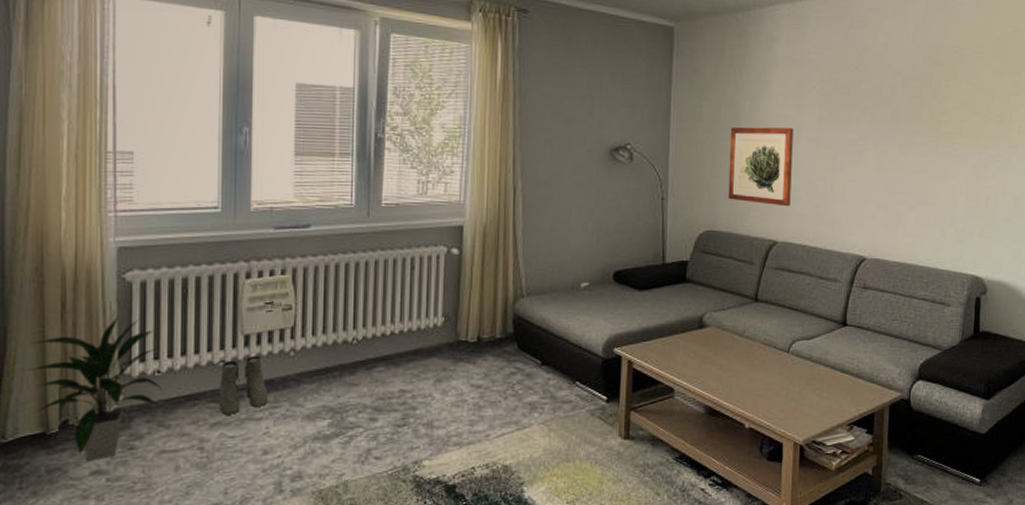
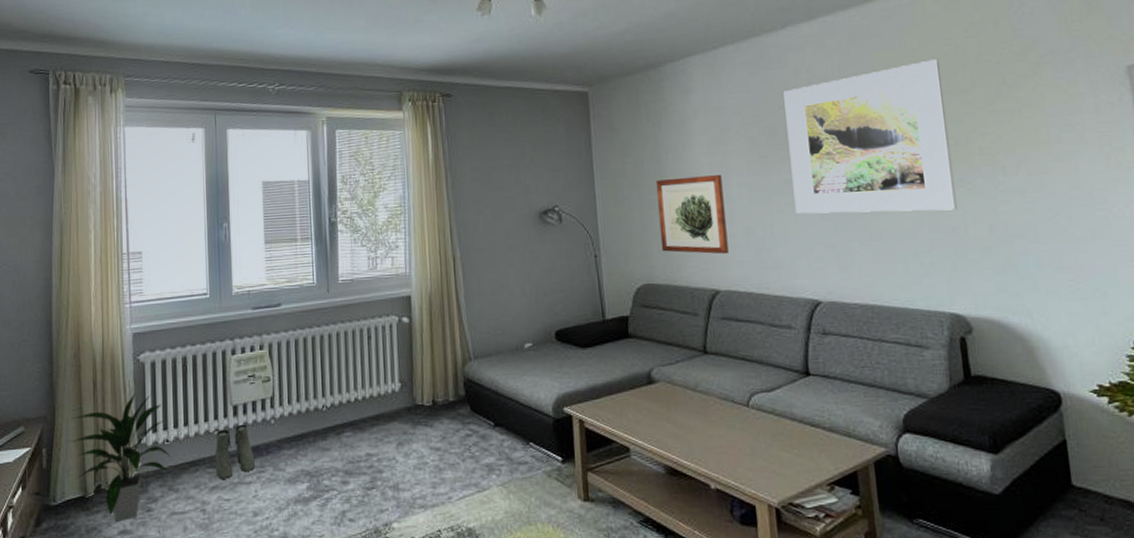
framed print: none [856,38,999,182] -> present [783,59,958,214]

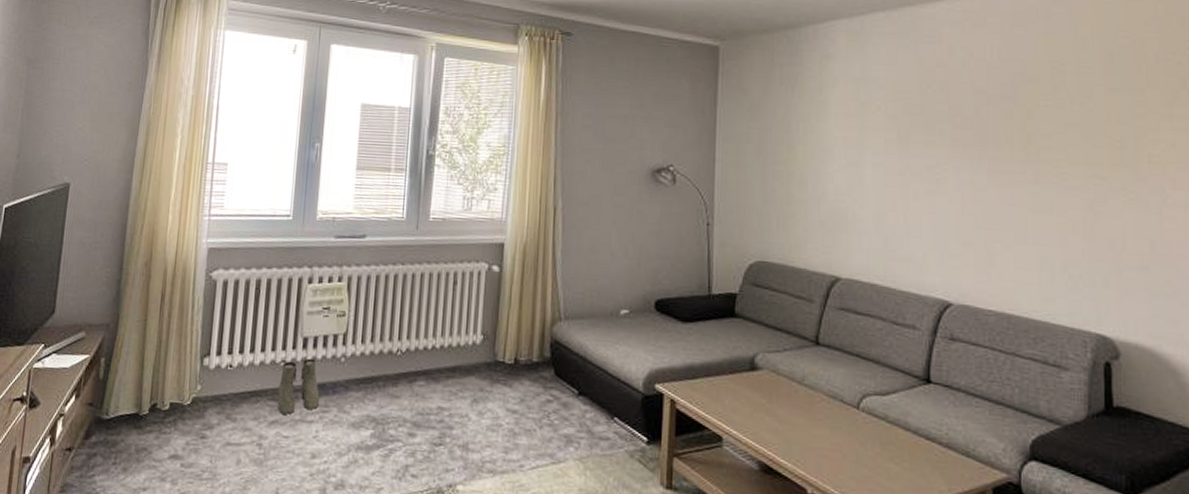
indoor plant: present [70,392,170,522] -> none [130,310,232,445]
wall art: present [656,175,729,255] -> none [781,149,856,239]
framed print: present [783,59,958,214] -> none [934,51,1117,220]

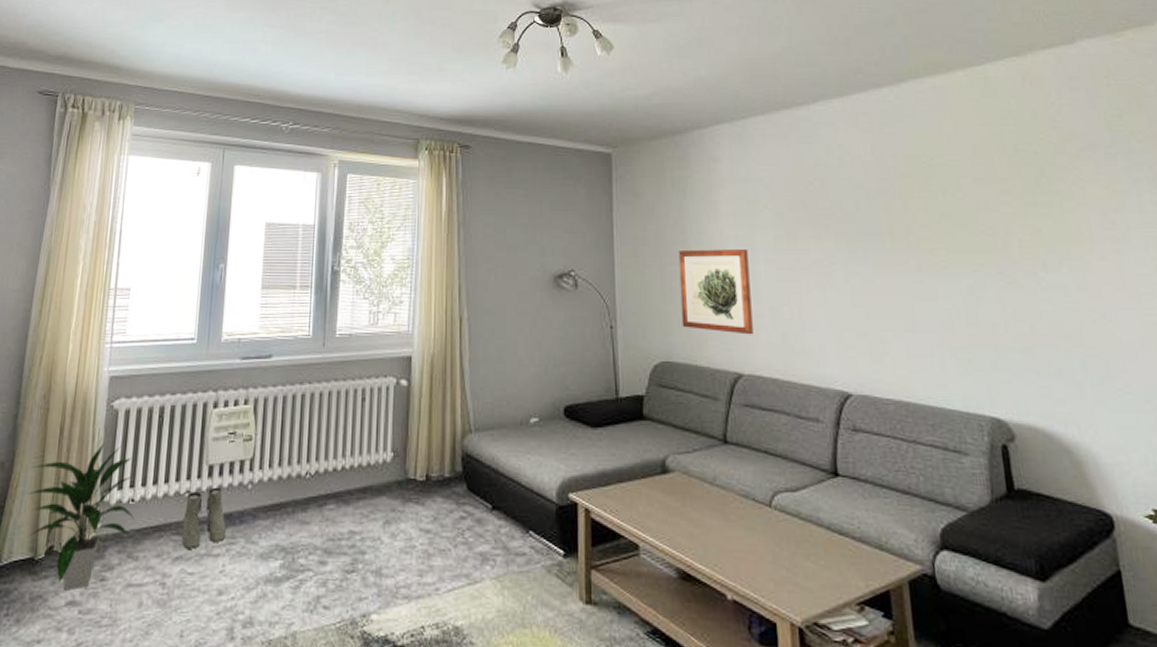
indoor plant: none [130,310,232,445] -> present [26,442,134,590]
wall art: none [781,149,856,239] -> present [678,249,753,335]

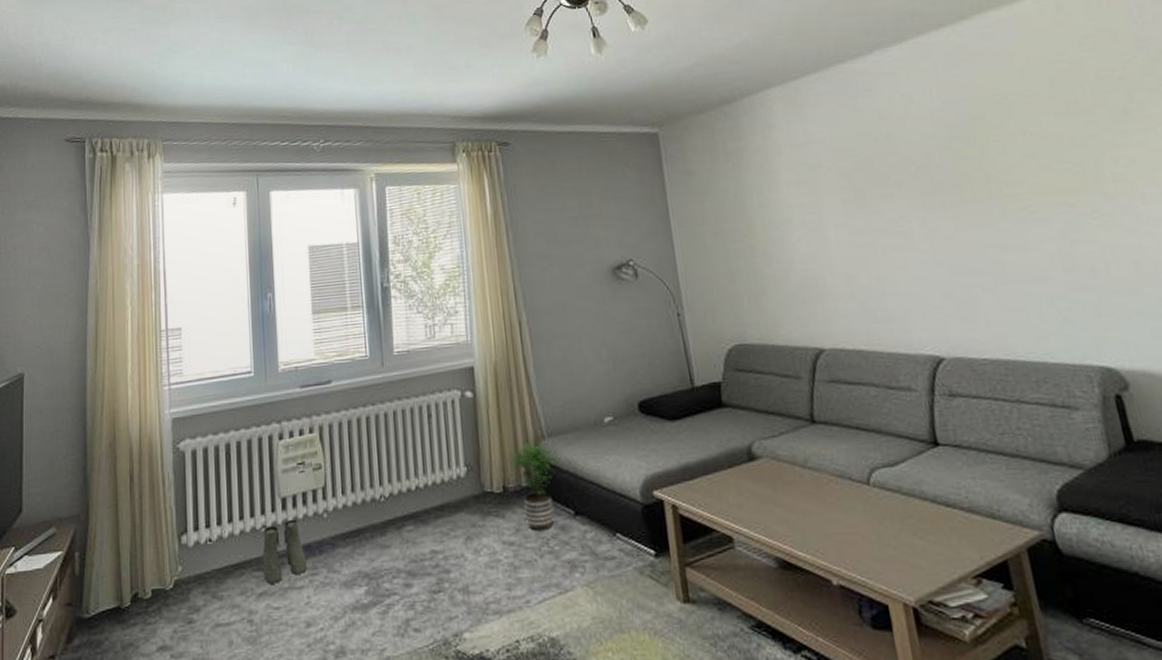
indoor plant: present [26,442,134,590] -> none [105,485,214,636]
potted plant: none [433,433,485,522] -> present [507,441,562,532]
wall art: present [678,249,753,335] -> none [740,217,831,308]

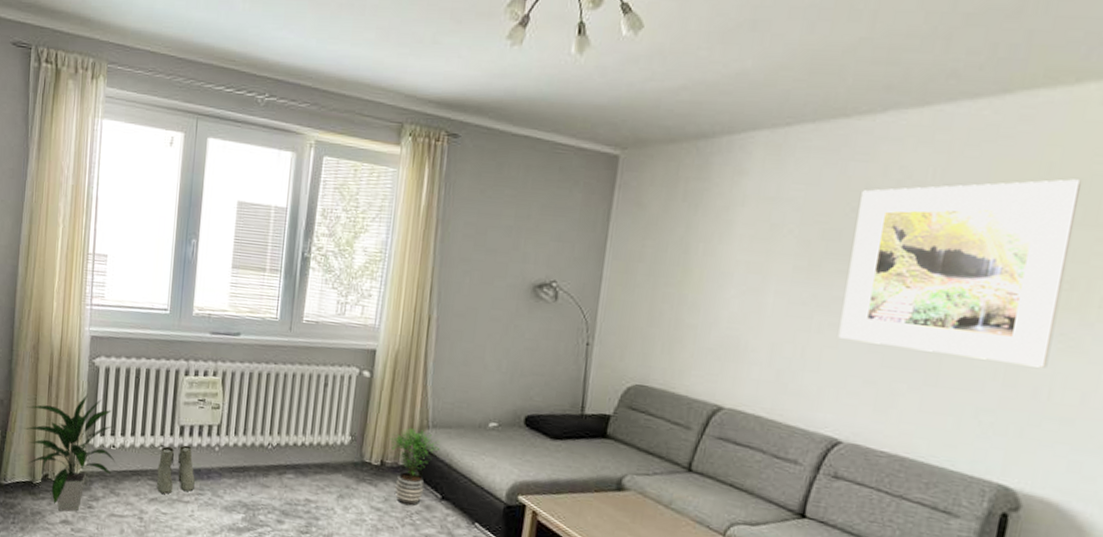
indoor plant: none [105,485,214,636] -> present [23,393,115,512]
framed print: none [877,77,1094,258] -> present [838,179,1081,368]

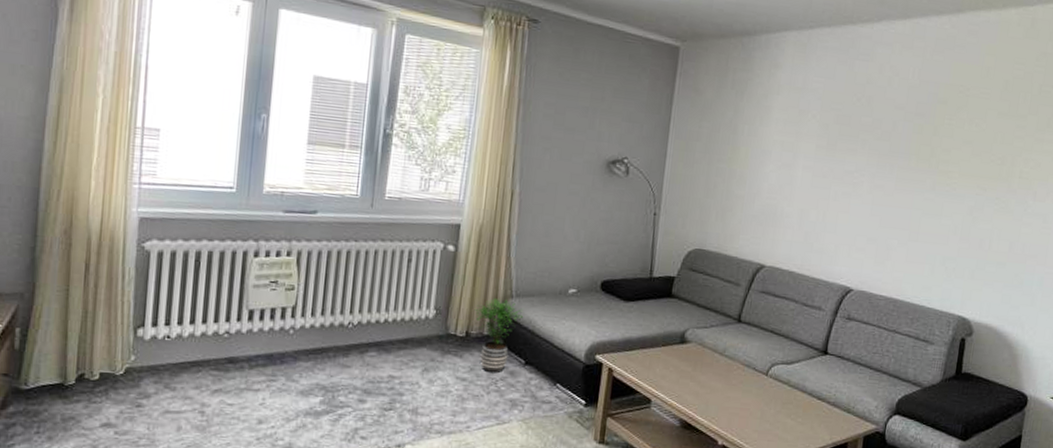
indoor plant: present [23,393,115,512] -> none [51,281,170,414]
boots: present [157,445,195,494] -> none [221,330,267,384]
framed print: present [838,179,1081,368] -> none [849,80,1007,225]

